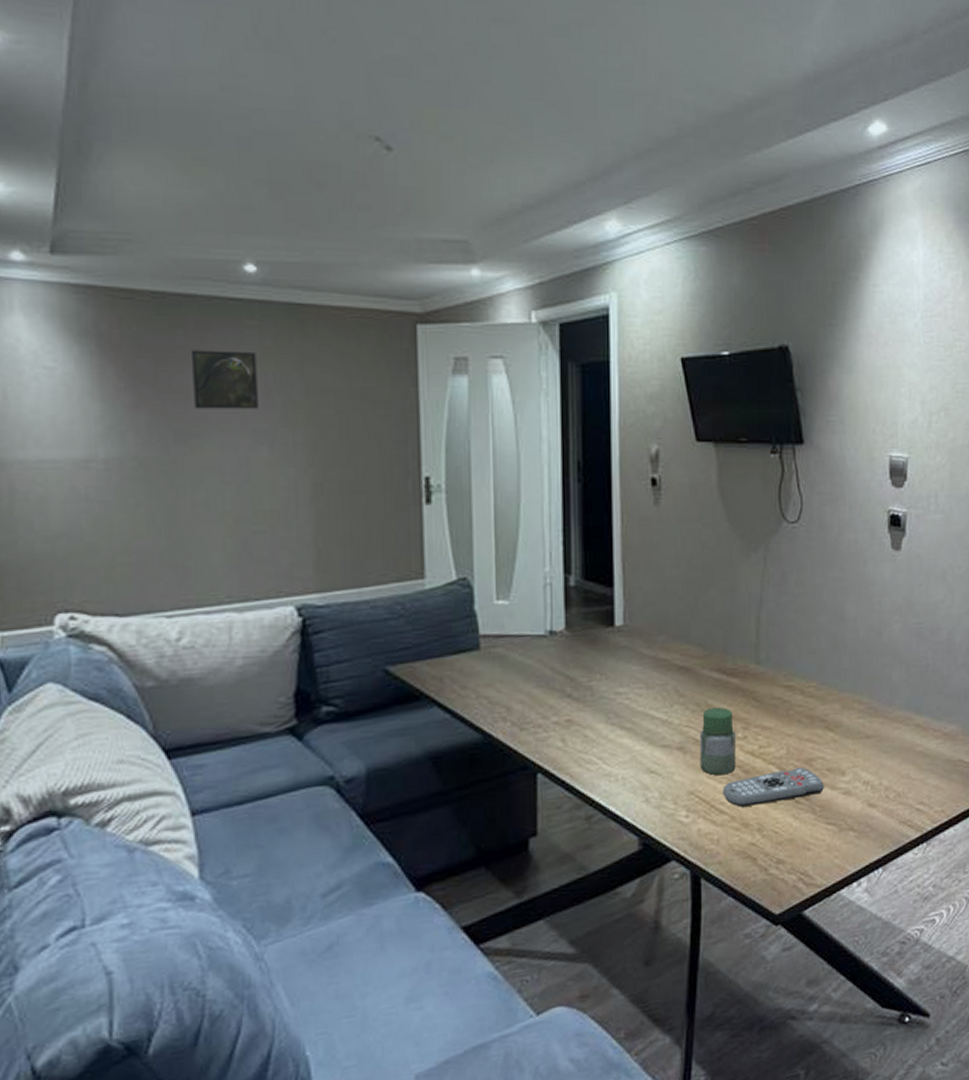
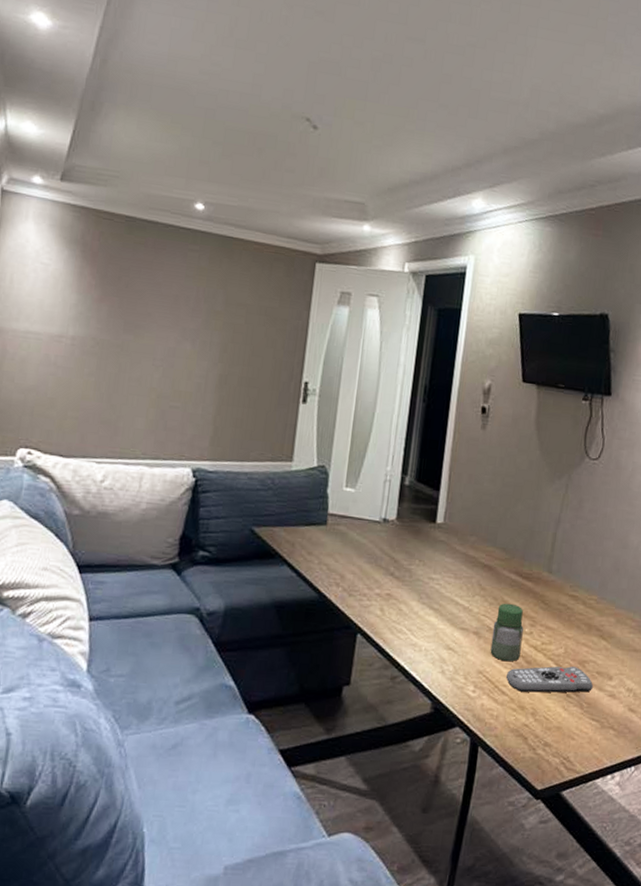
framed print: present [190,350,258,409] -> none [142,263,194,313]

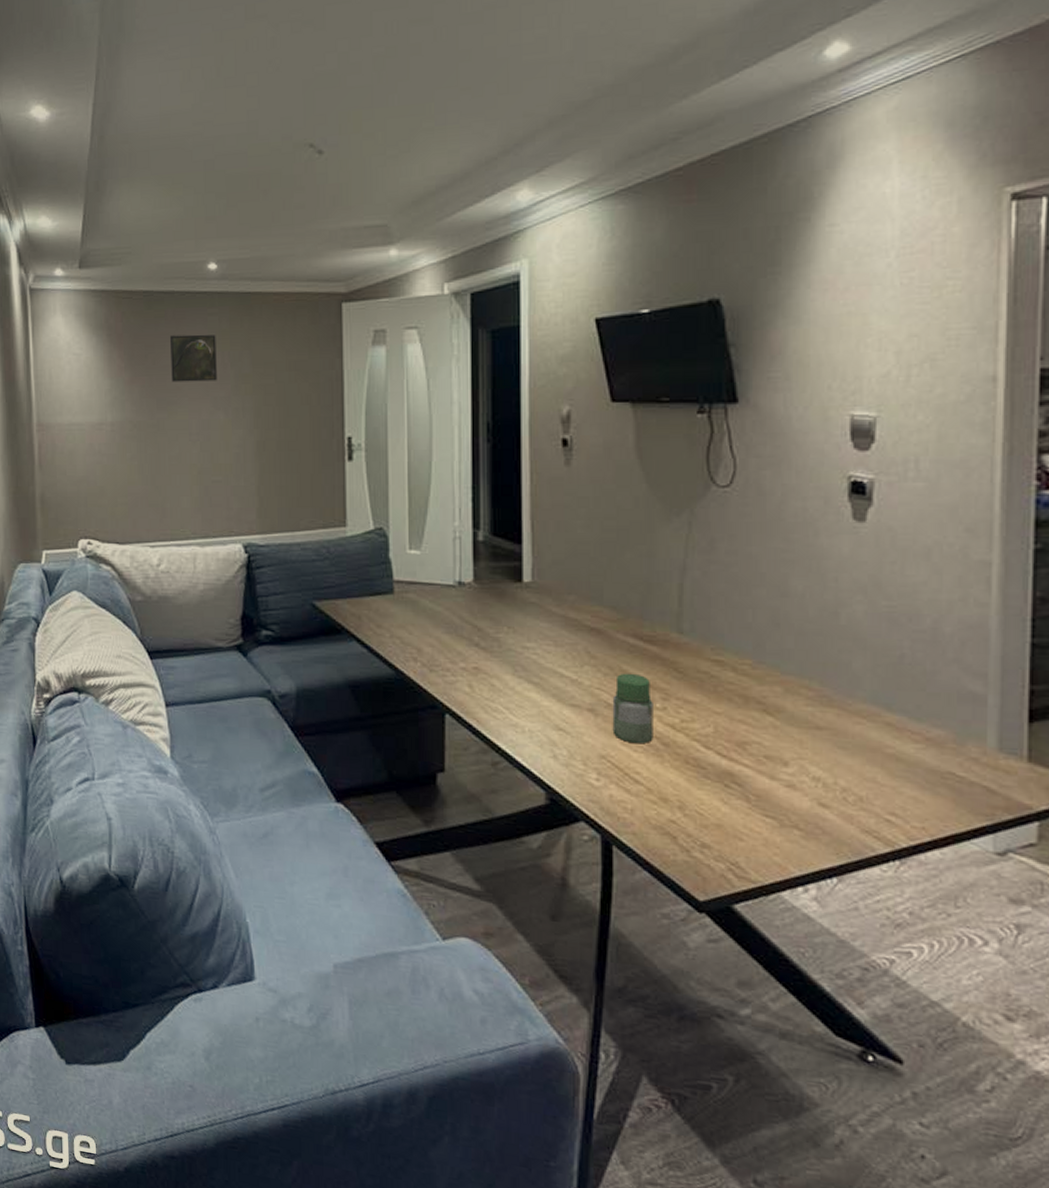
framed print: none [142,263,194,313] -> present [169,334,217,382]
remote control: present [505,666,593,693] -> none [637,749,761,782]

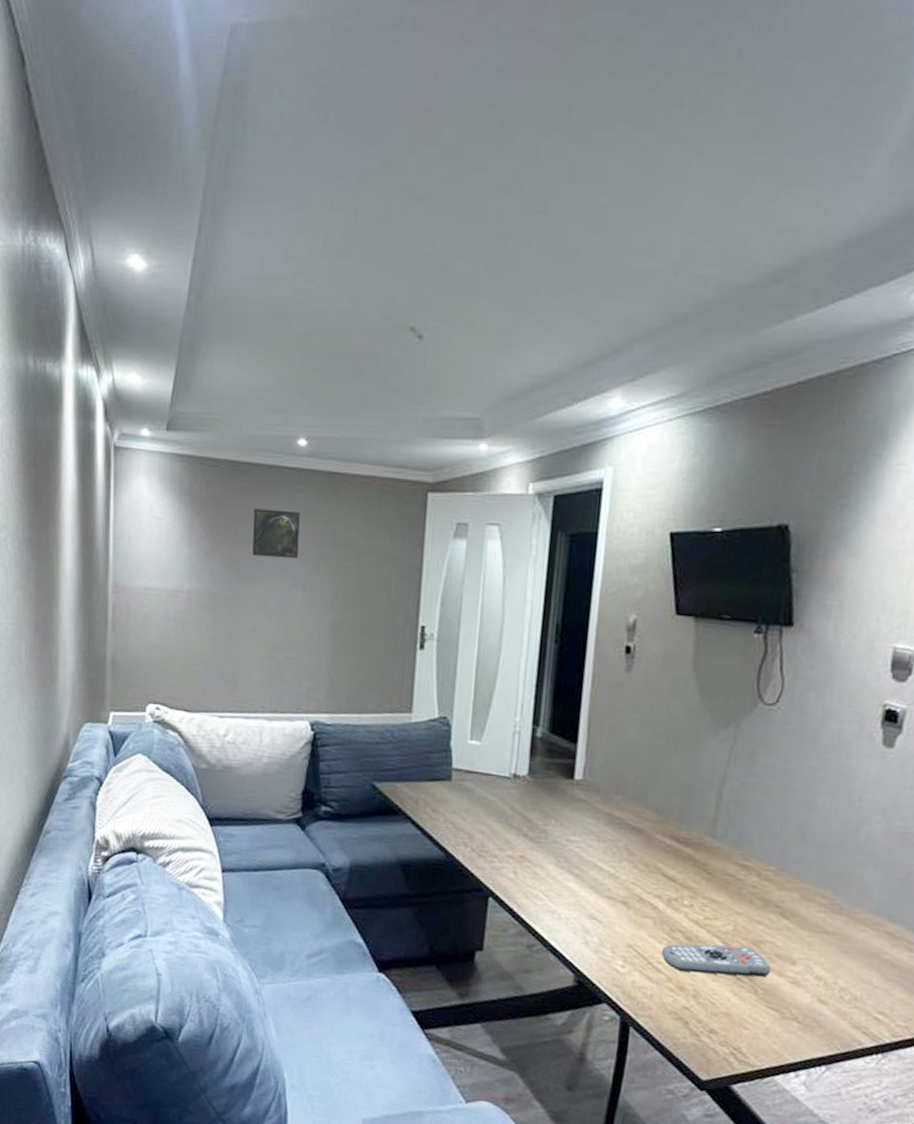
jar: present [612,673,653,744] -> none [641,870,682,937]
remote control: none [637,749,761,782] -> present [661,944,771,977]

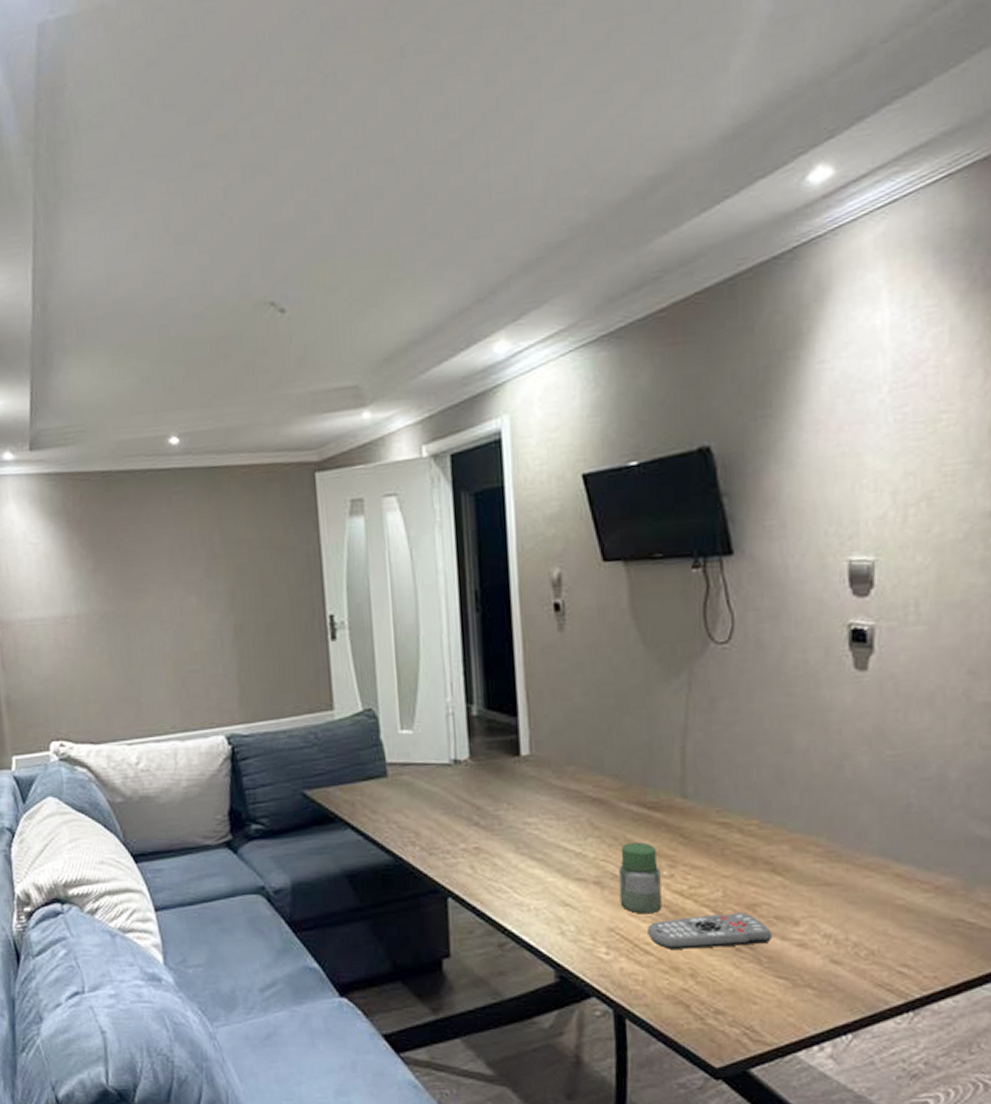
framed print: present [252,508,300,559] -> none [133,514,187,568]
jar: none [641,870,682,937] -> present [618,842,662,914]

